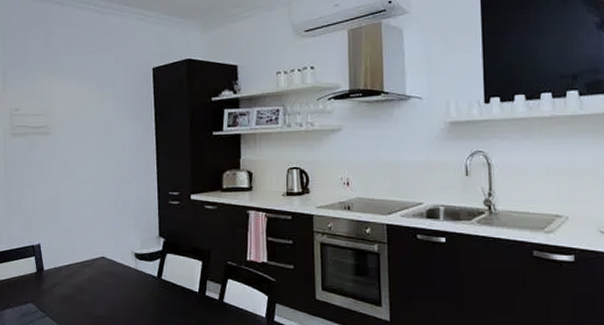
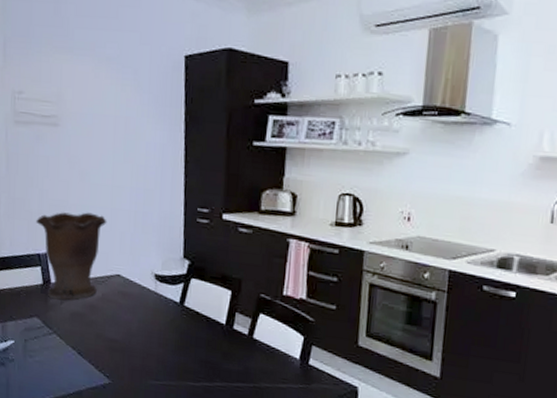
vase: none [31,205,92,285] -> present [36,212,107,300]

